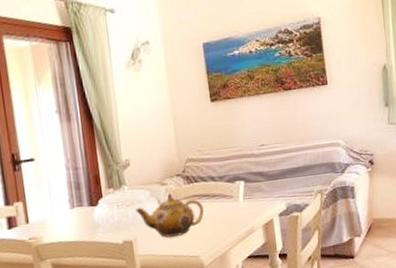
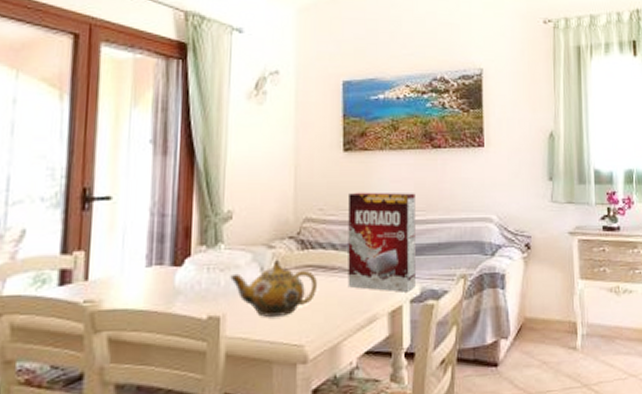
cereal box: none [219,129,282,209] -> present [348,192,415,292]

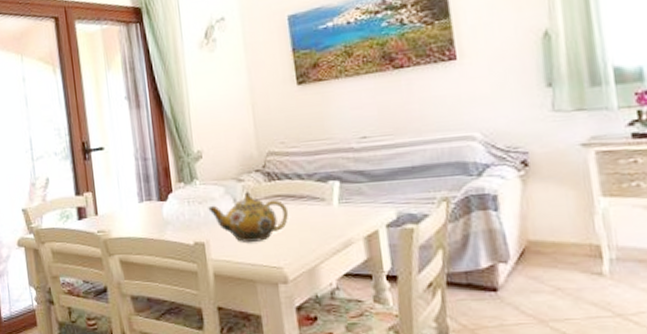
cereal box: present [348,192,415,292] -> none [308,118,391,217]

